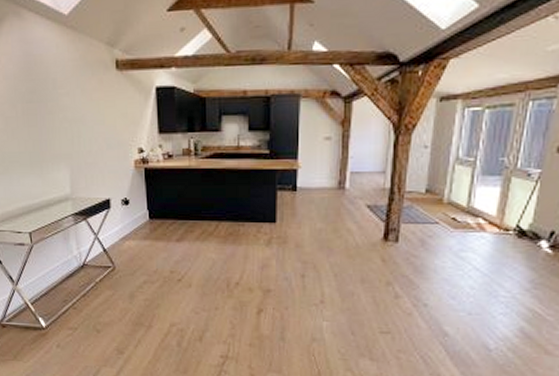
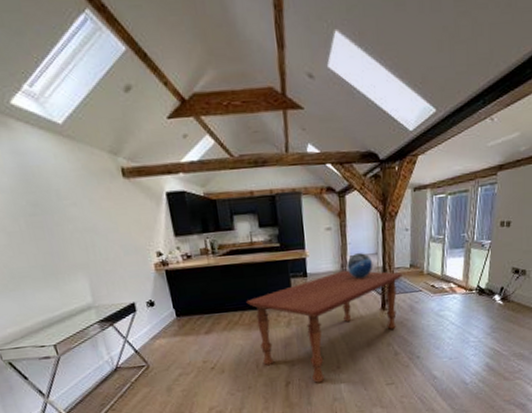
dining table: none [224,188,414,316] -> present [246,270,402,383]
decorative globe: none [346,168,378,199] -> present [347,252,373,279]

